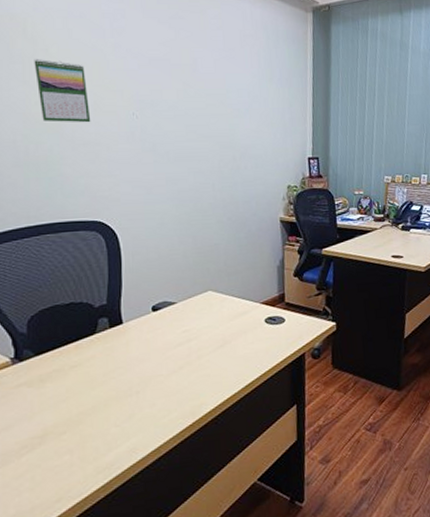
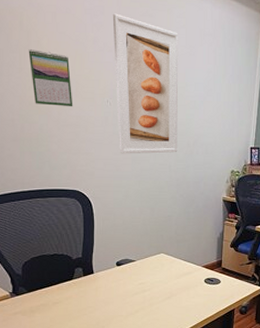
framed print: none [135,16,222,174] -> present [112,13,179,154]

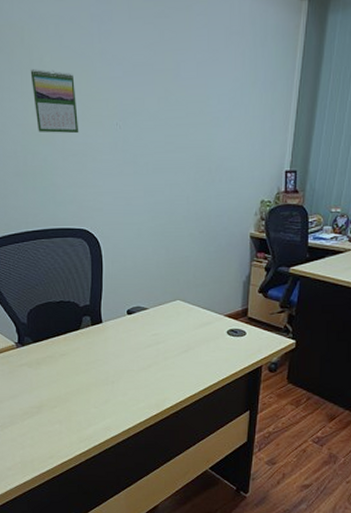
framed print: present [112,13,179,154] -> none [122,17,199,186]

